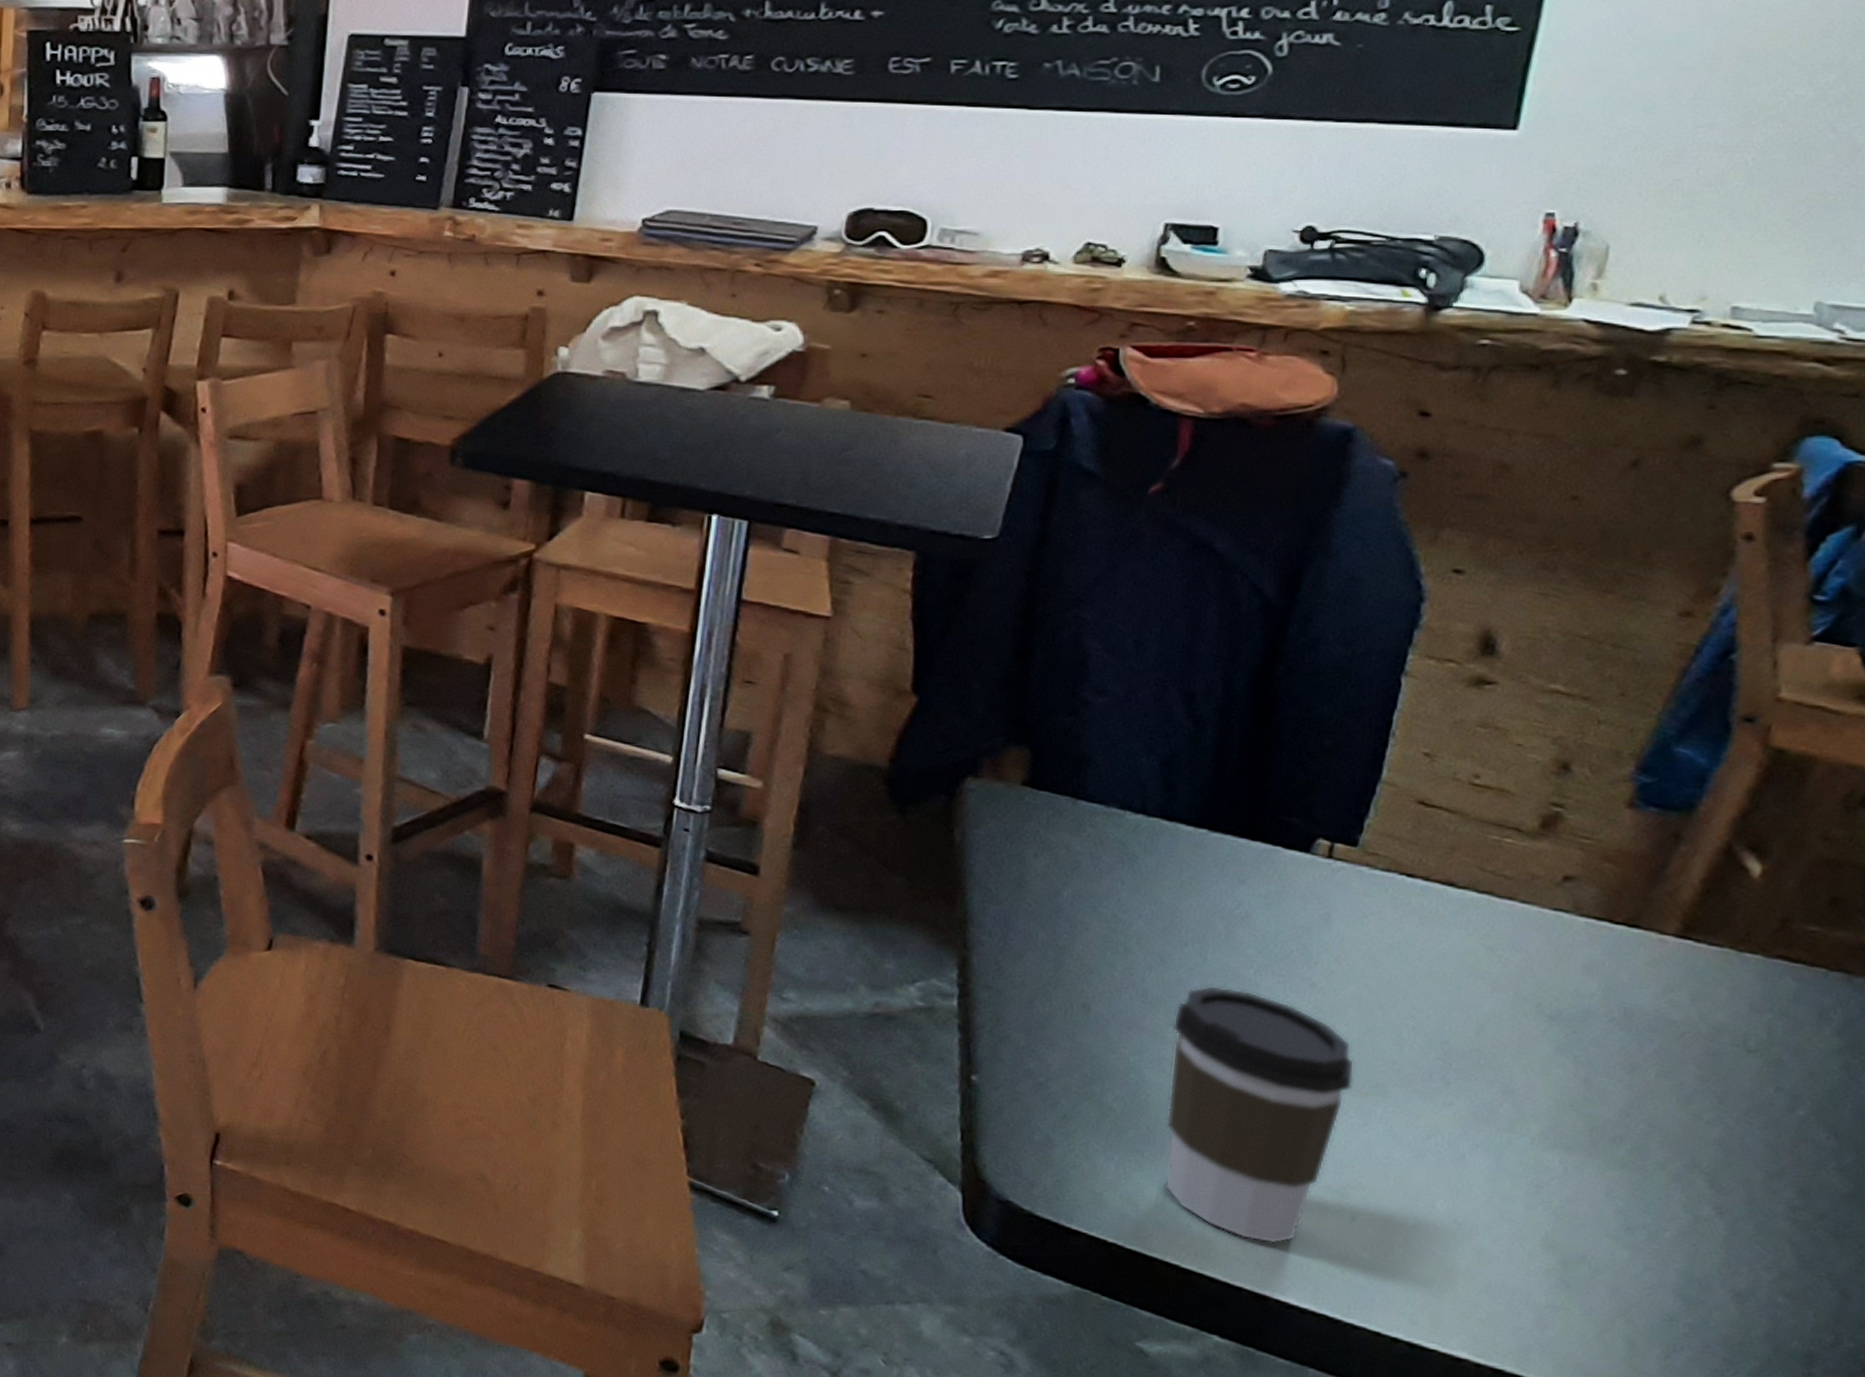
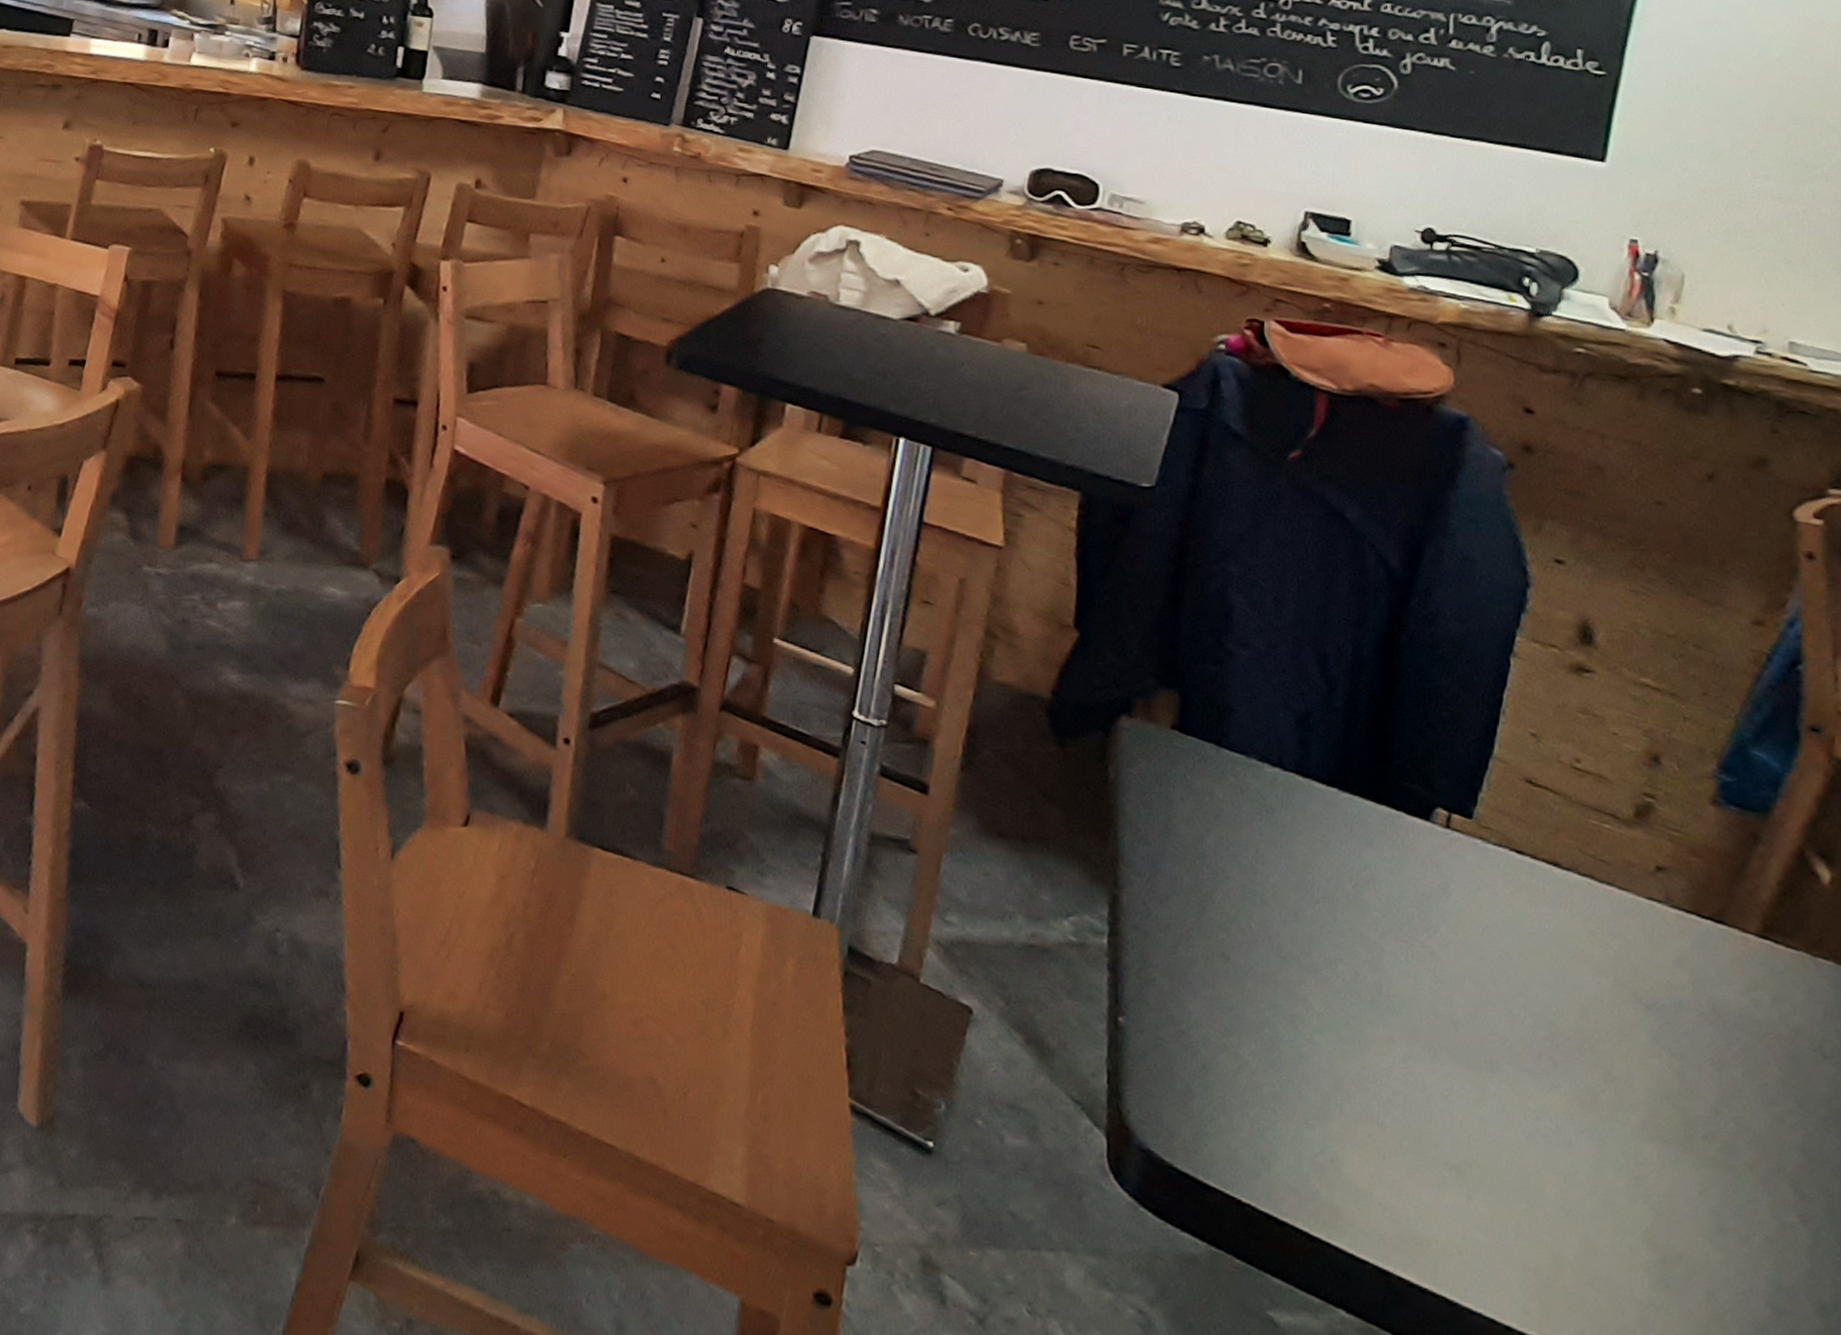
coffee cup: present [1165,985,1355,1244] -> none [1296,945,1471,1218]

